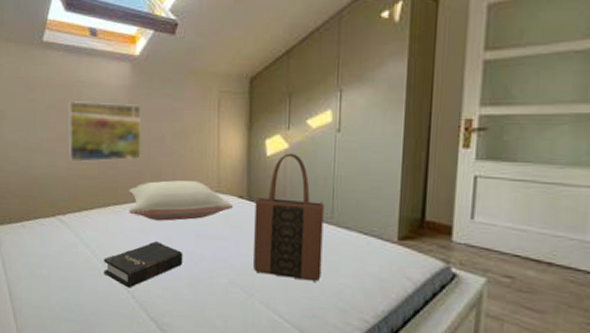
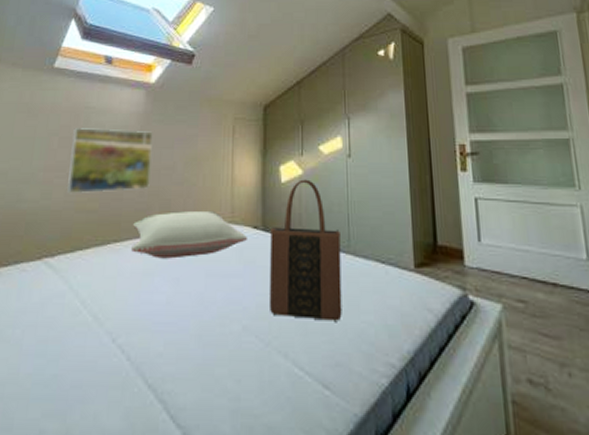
hardback book: present [104,241,183,288] -> none [94,284,191,347]

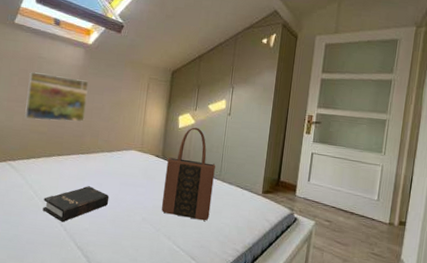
hardback book: none [94,284,191,347] -> present [42,186,109,222]
pillow: present [131,210,248,259] -> none [70,139,152,171]

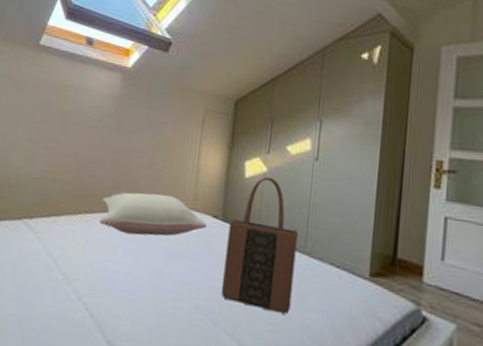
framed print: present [24,72,89,122] -> none [45,104,126,169]
hardback book: present [42,186,109,222] -> none [63,255,150,305]
pillow: none [70,139,152,171] -> present [100,192,208,236]

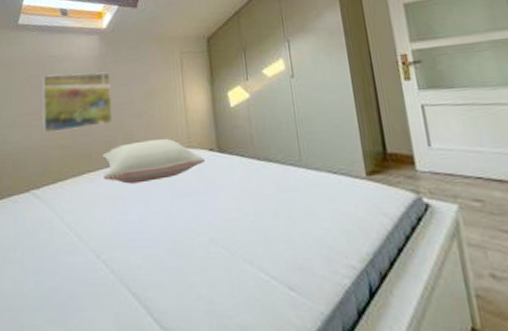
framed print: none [45,104,126,169] -> present [42,72,114,134]
tote bag: present [221,176,298,314] -> none [225,102,301,230]

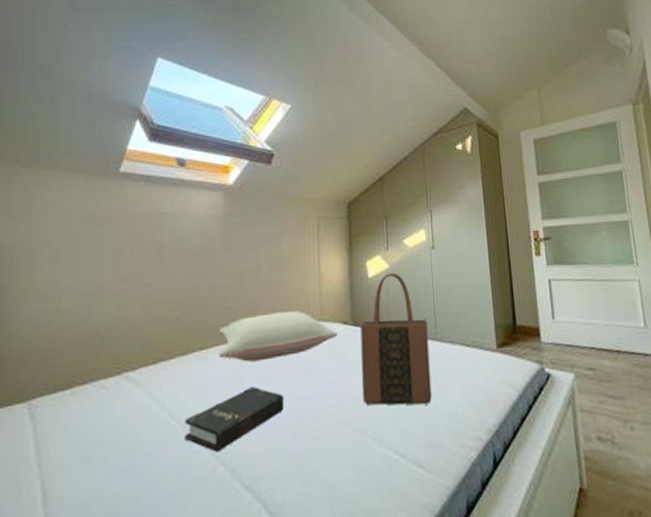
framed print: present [42,72,114,134] -> none [143,233,236,305]
hardback book: none [80,206,162,262] -> present [184,386,285,452]
tote bag: none [225,102,301,230] -> present [360,273,432,406]

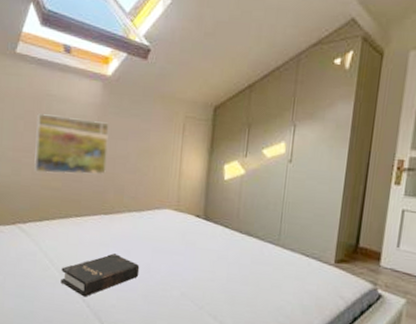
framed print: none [143,233,236,305] -> present [33,113,109,175]
pillow: present [219,309,339,362] -> none [90,196,191,235]
tote bag: present [360,273,432,406] -> none [205,178,273,297]

